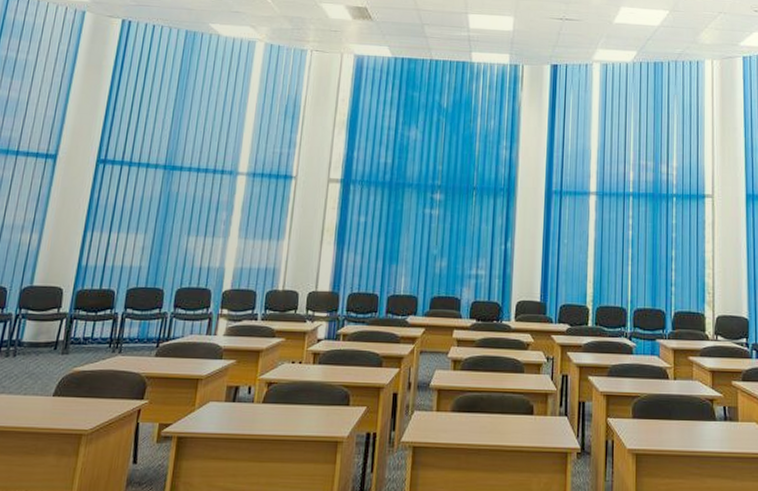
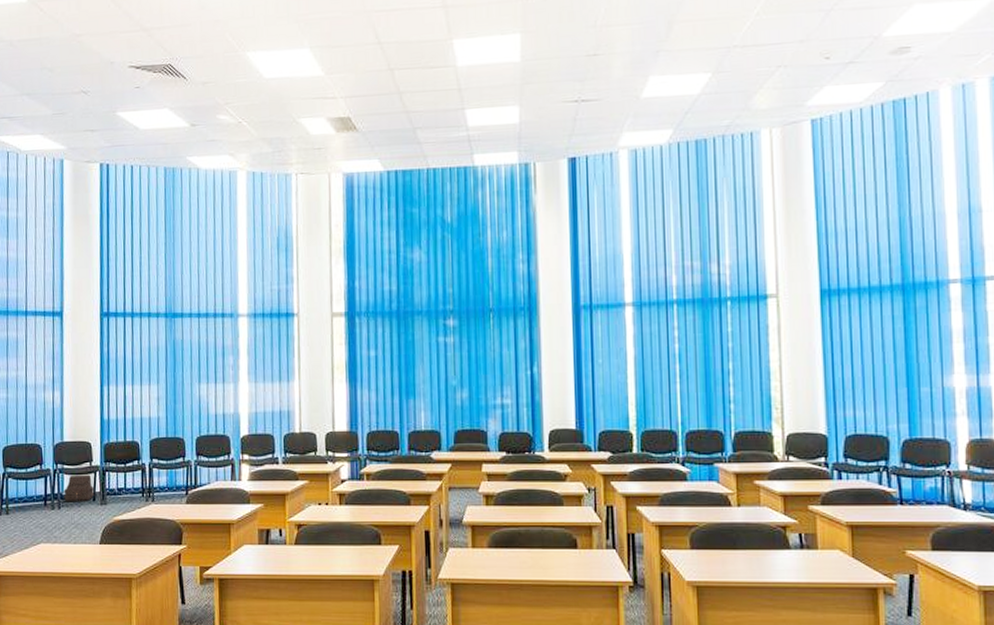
satchel: none [22,321,58,350] -> present [64,474,95,502]

